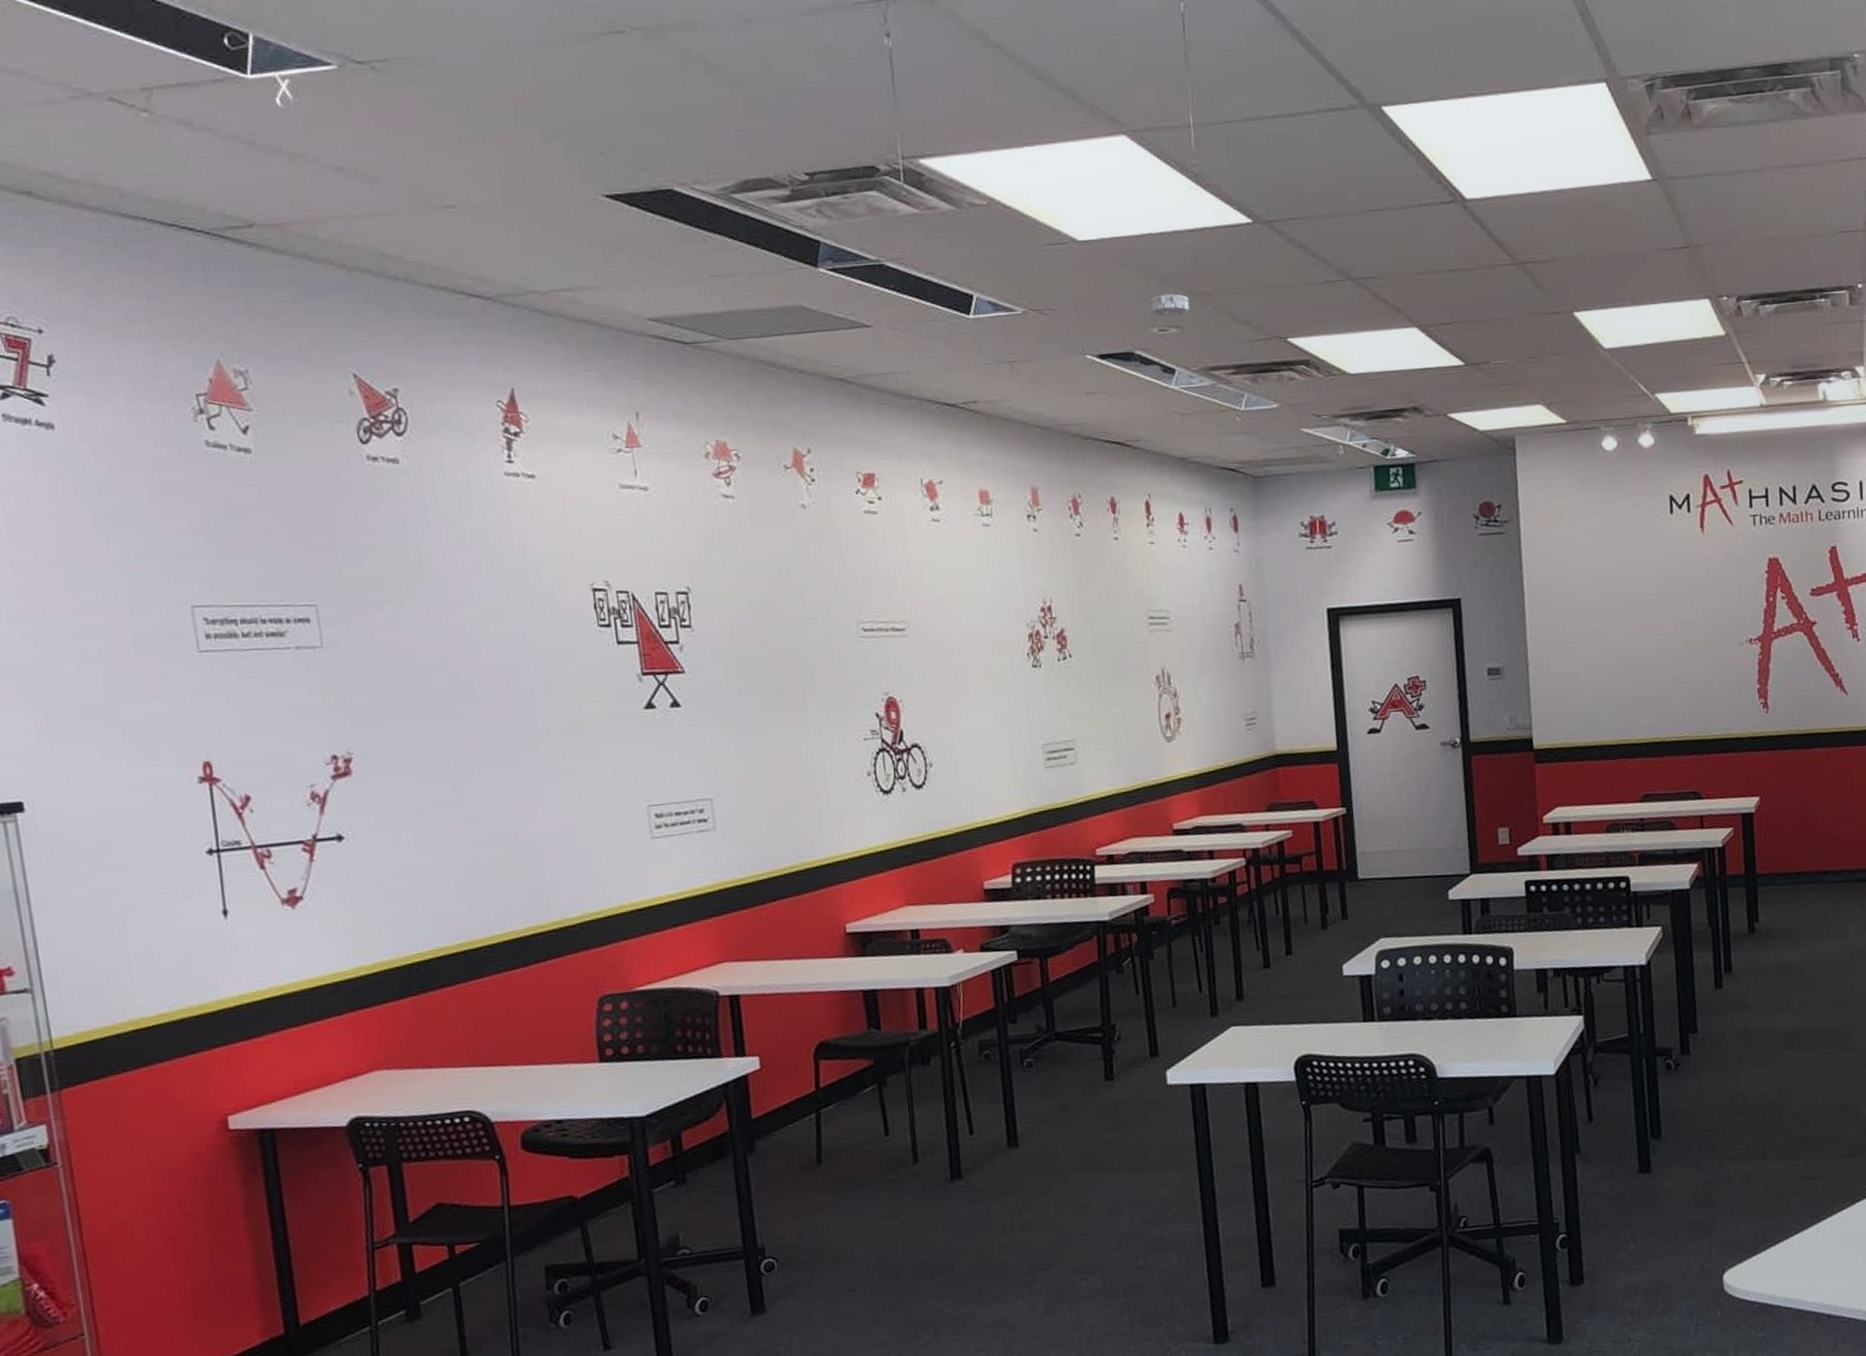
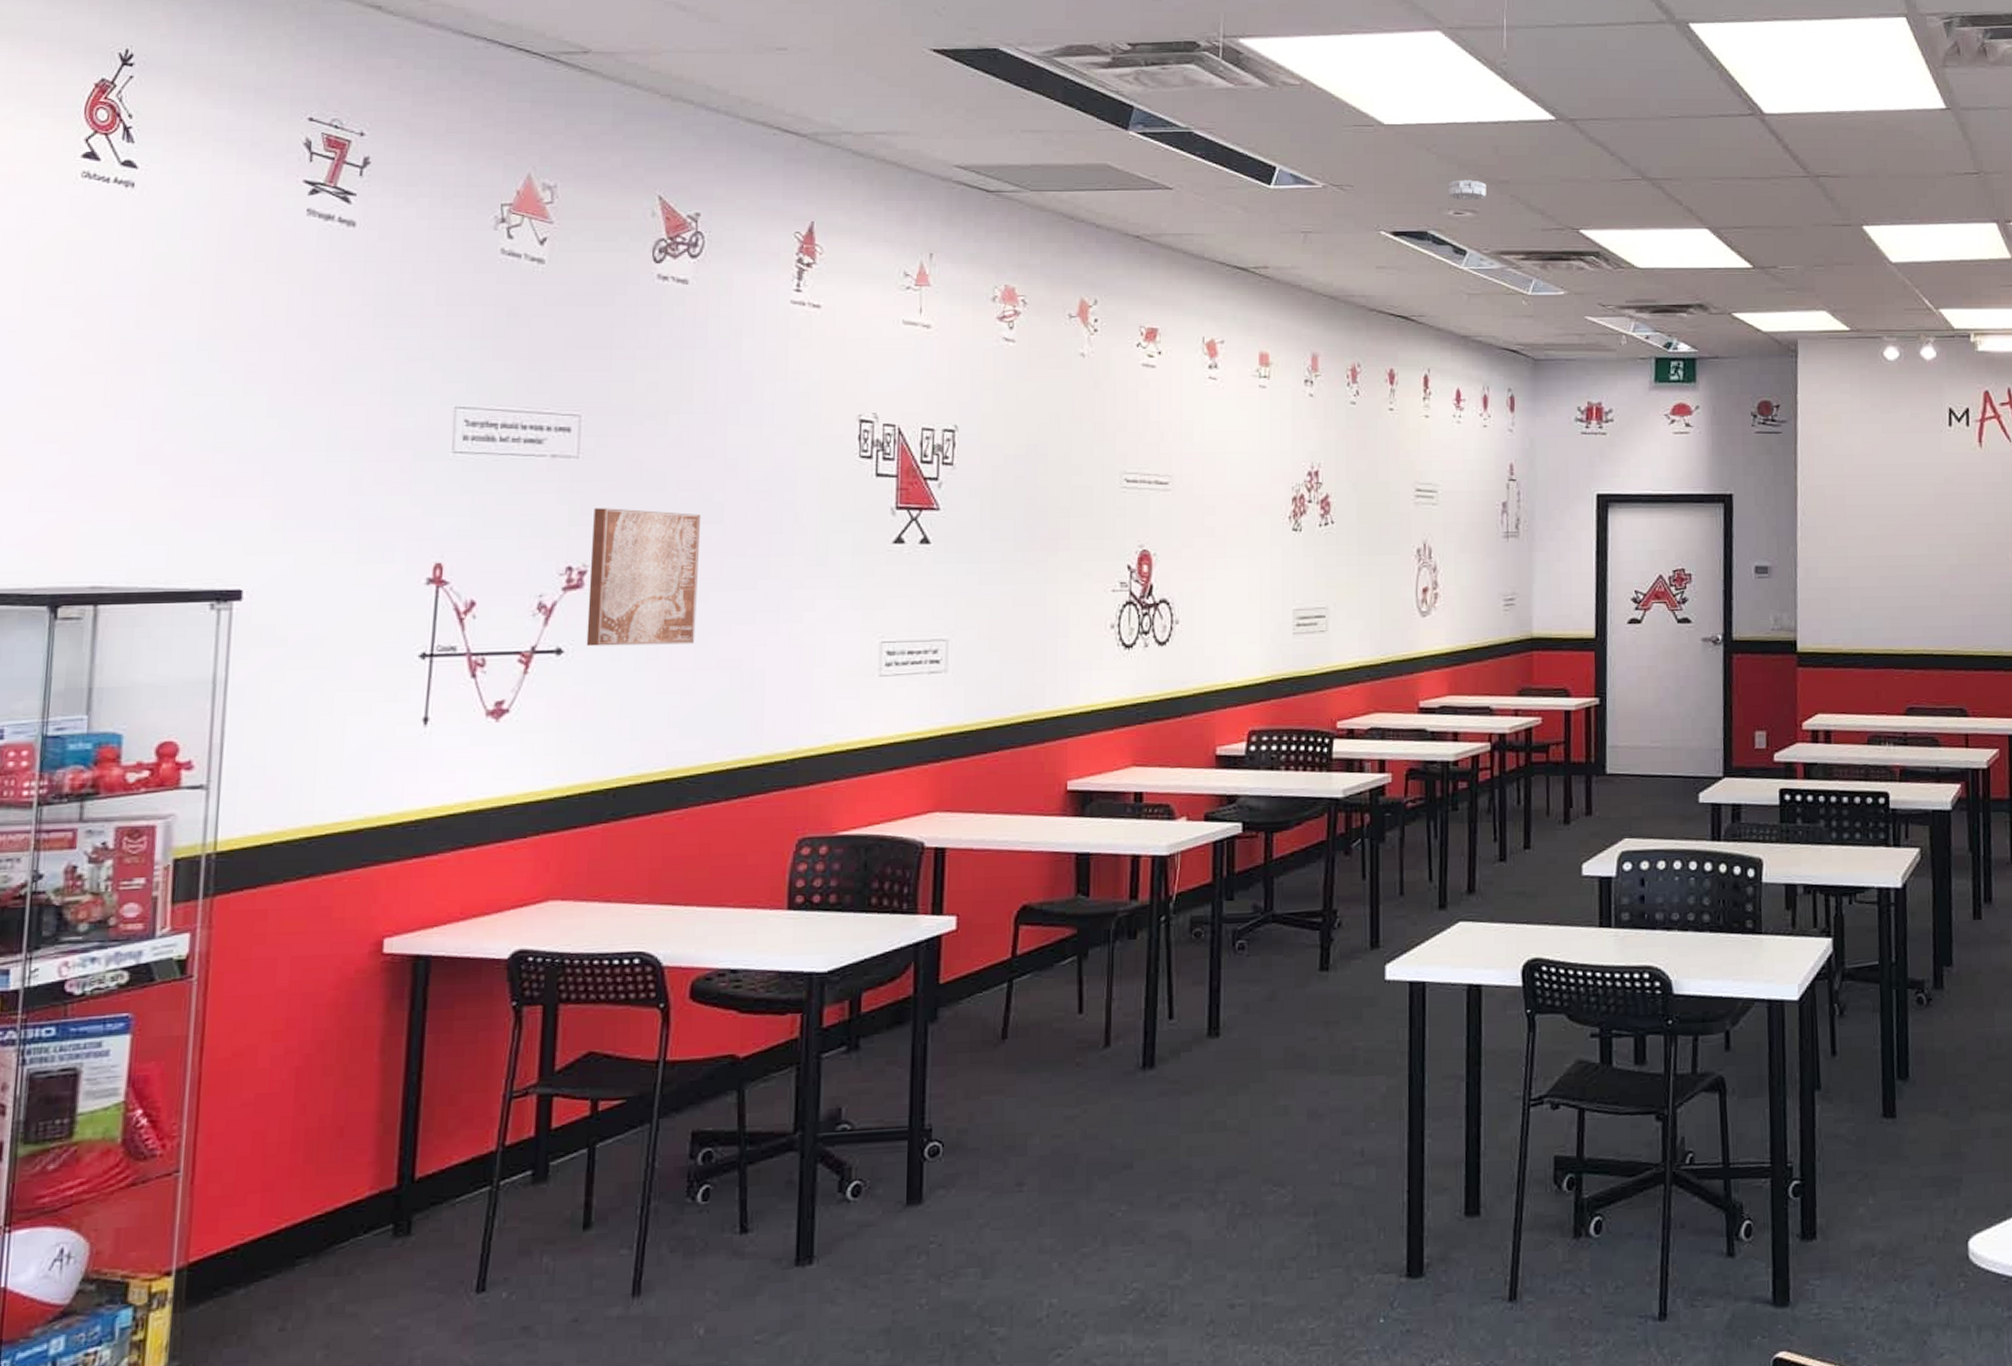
wall art: none [348,694,469,831] -> present [586,508,702,647]

